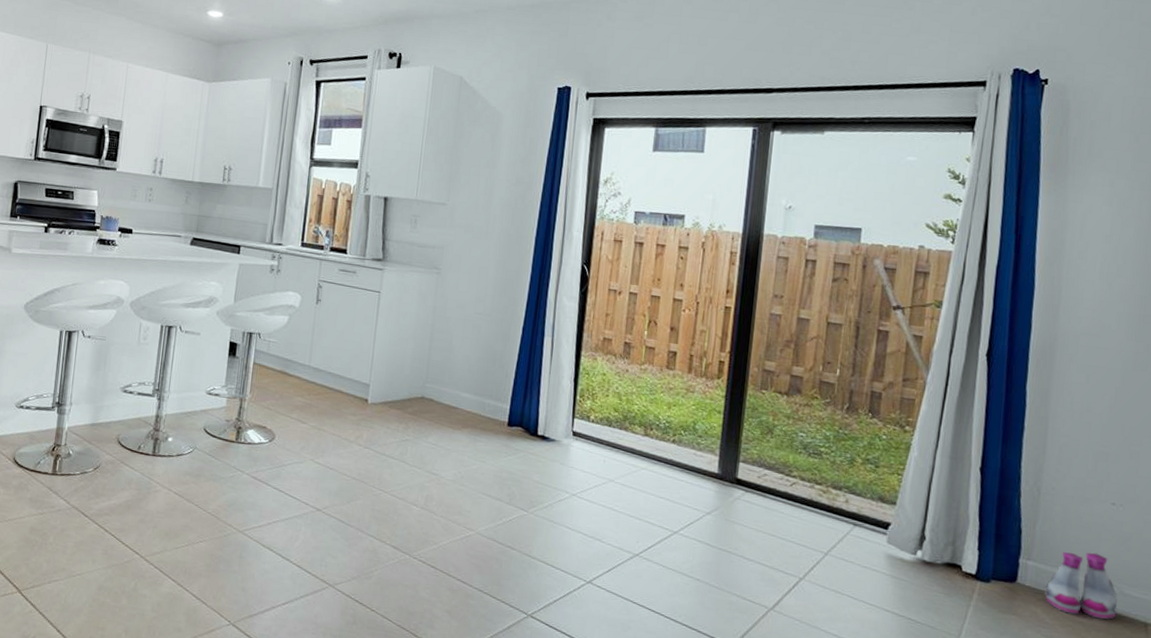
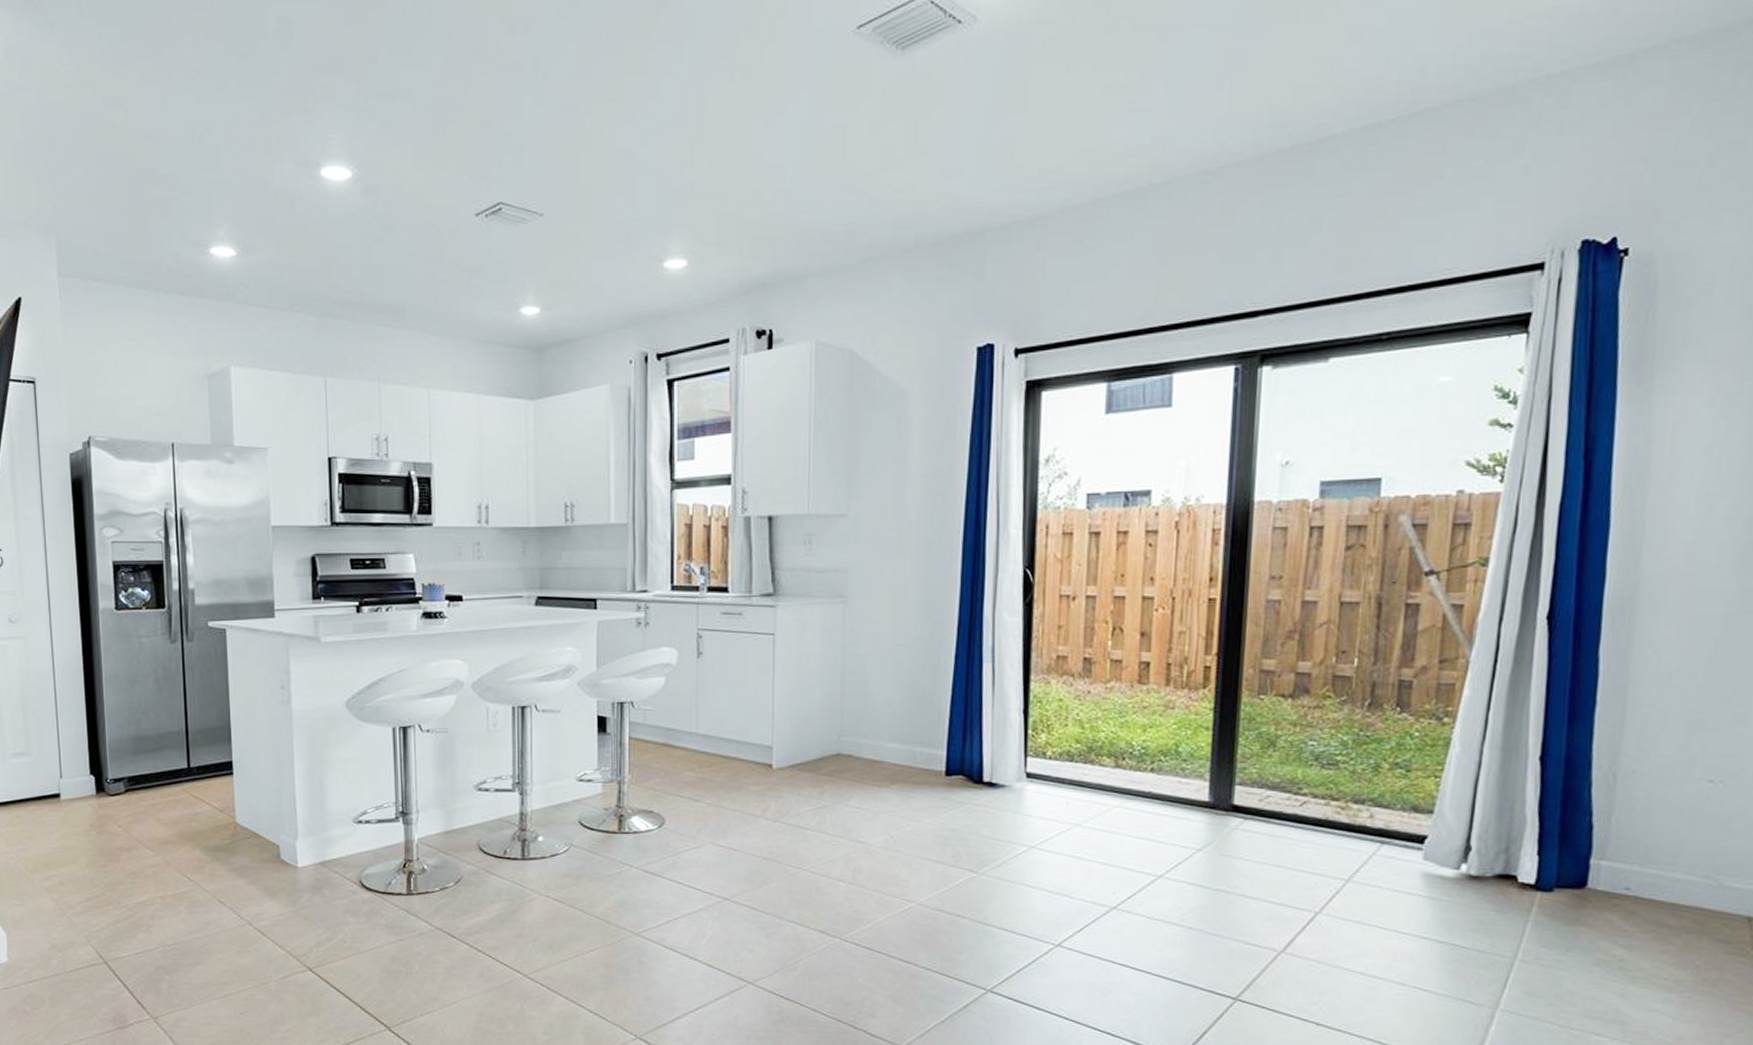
boots: present [1044,552,1118,620] -> none [1622,842,1714,919]

